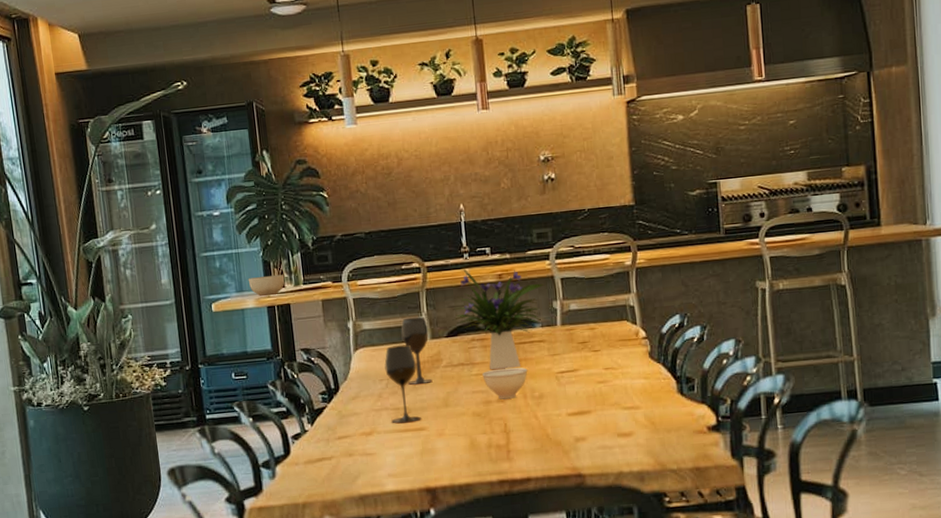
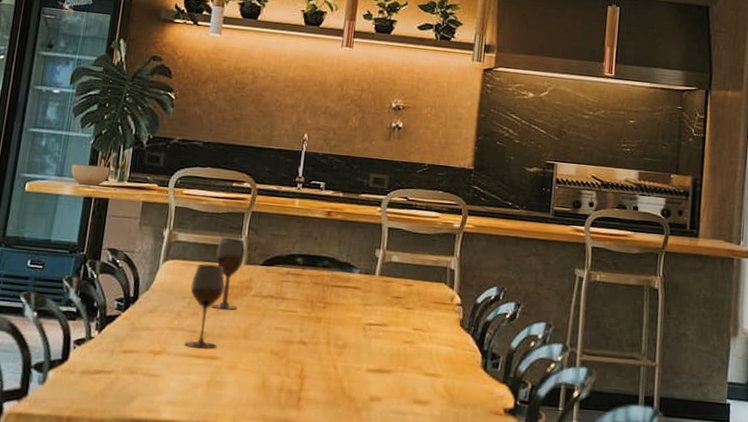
flower arrangement: present [452,269,545,370] -> none [272,199,372,311]
bowl: present [482,367,528,400] -> none [289,308,337,343]

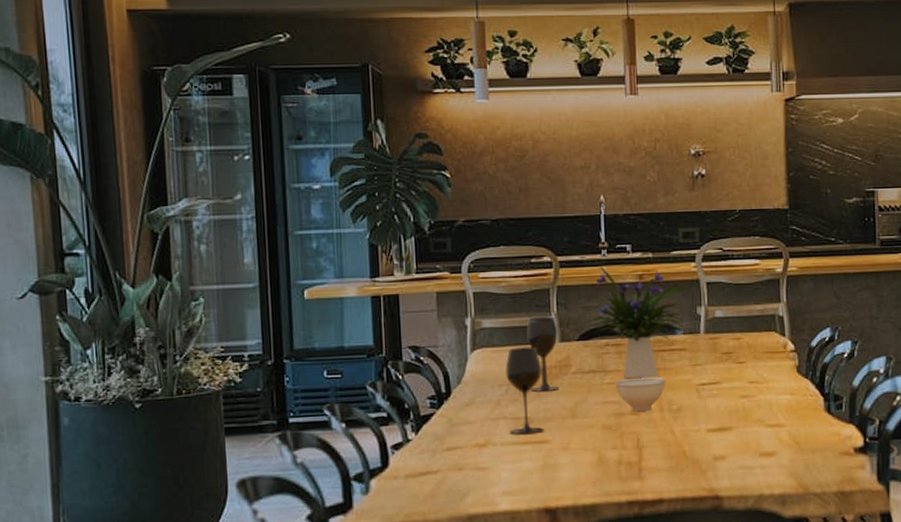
bowl: present [71,164,110,187] -> none [350,260,394,285]
flower arrangement: none [272,199,372,311] -> present [585,266,689,379]
bowl: none [289,308,337,343] -> present [615,377,666,412]

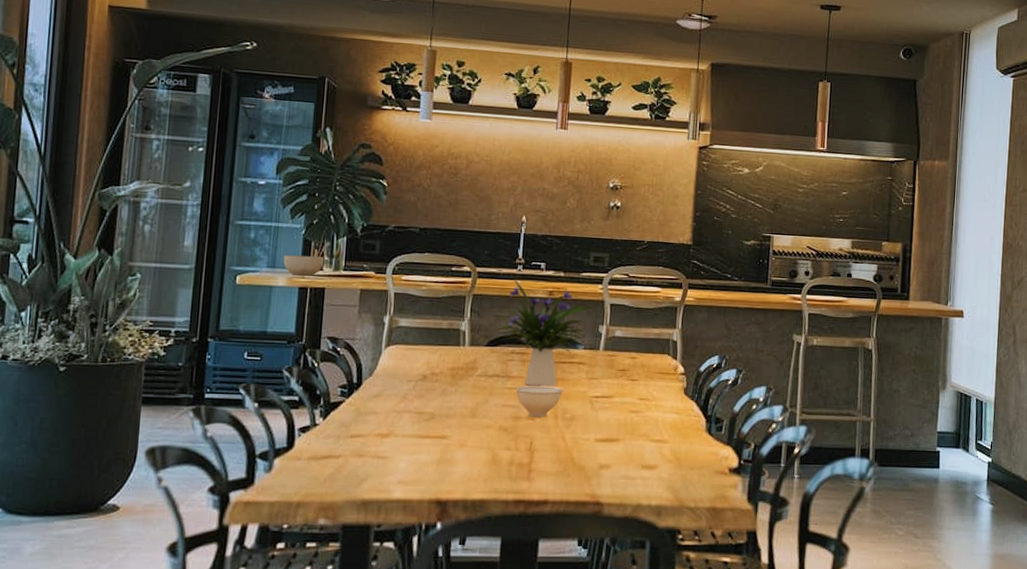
bowl: none [350,260,394,285] -> present [283,255,325,277]
wineglass: present [505,346,544,435] -> none [412,346,450,429]
wine glass: present [526,316,559,392] -> none [436,320,469,390]

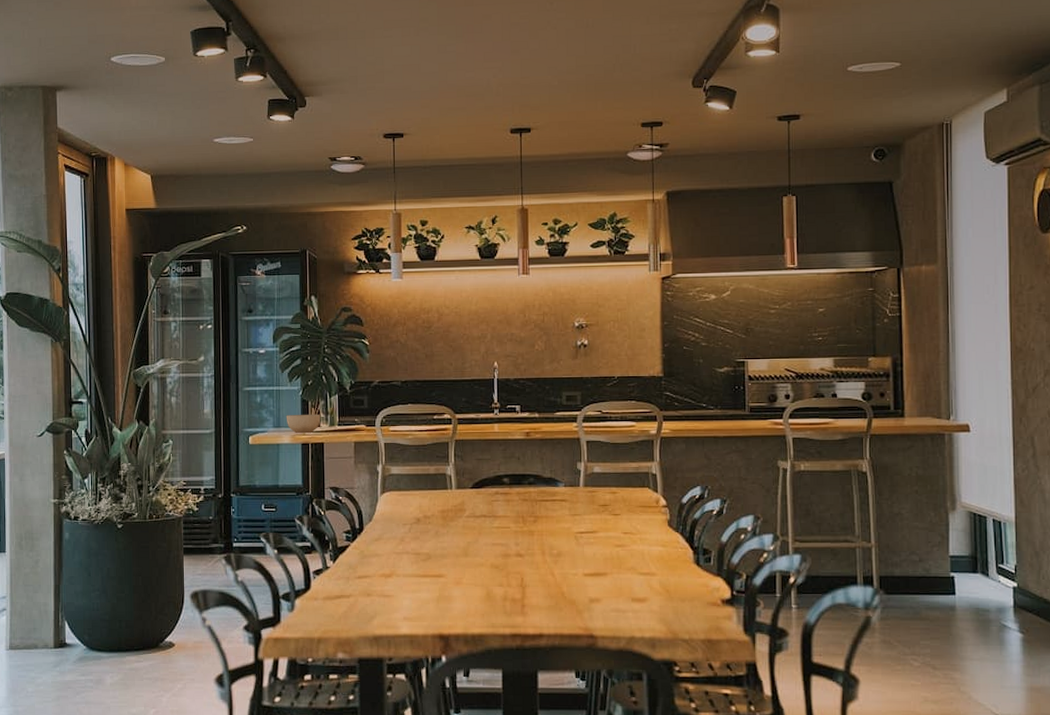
flower arrangement: present [495,280,594,387] -> none [478,424,571,525]
bowl: present [516,385,563,417] -> none [503,523,548,554]

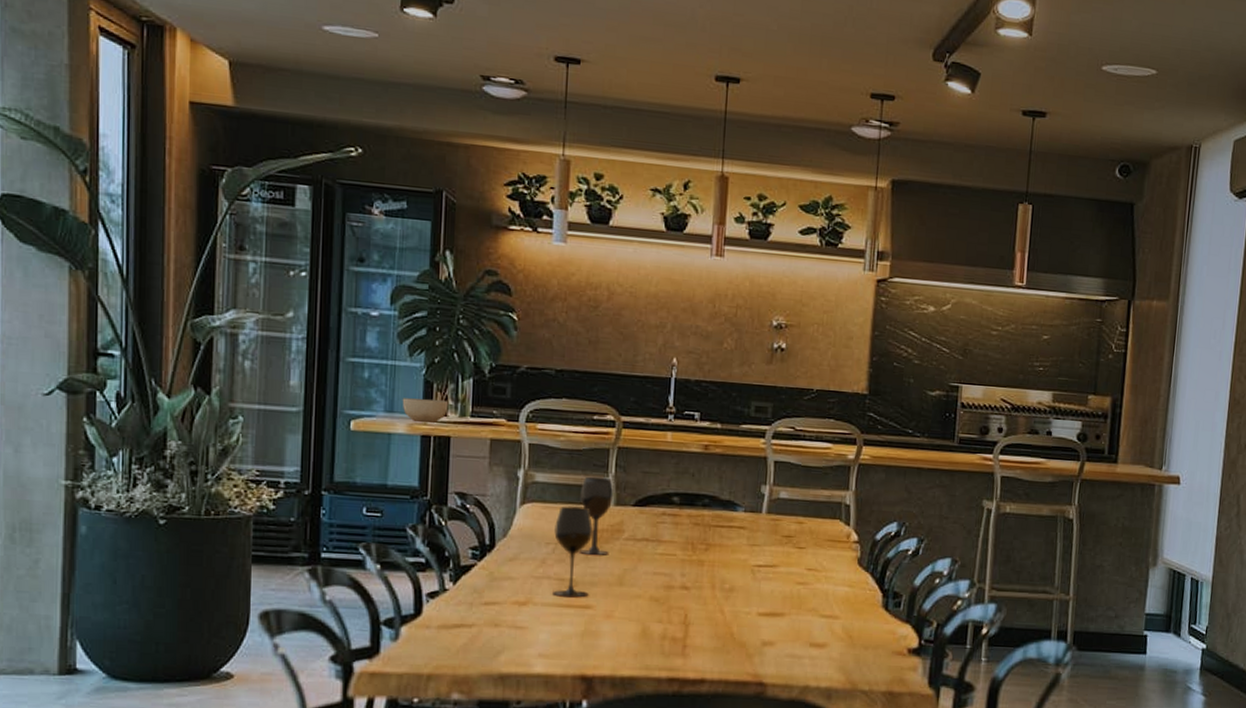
wineglass: none [409,491,440,568] -> present [552,505,593,598]
wine glass: none [428,466,455,531] -> present [578,476,614,555]

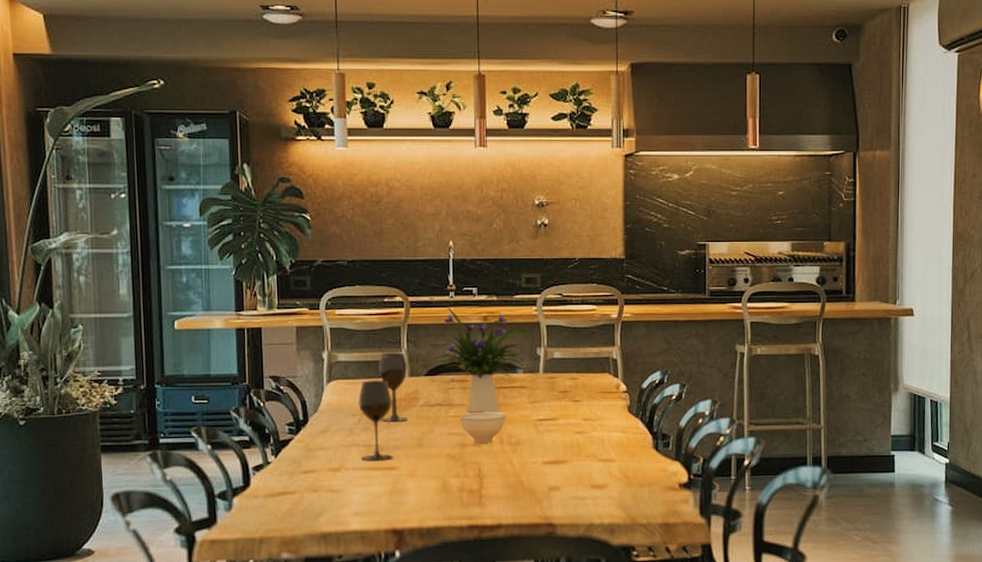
bowl: present [402,398,449,424] -> none [217,296,258,318]
flower arrangement: none [643,432,756,553] -> present [433,307,530,413]
bowl: none [668,551,721,587] -> present [460,411,506,443]

